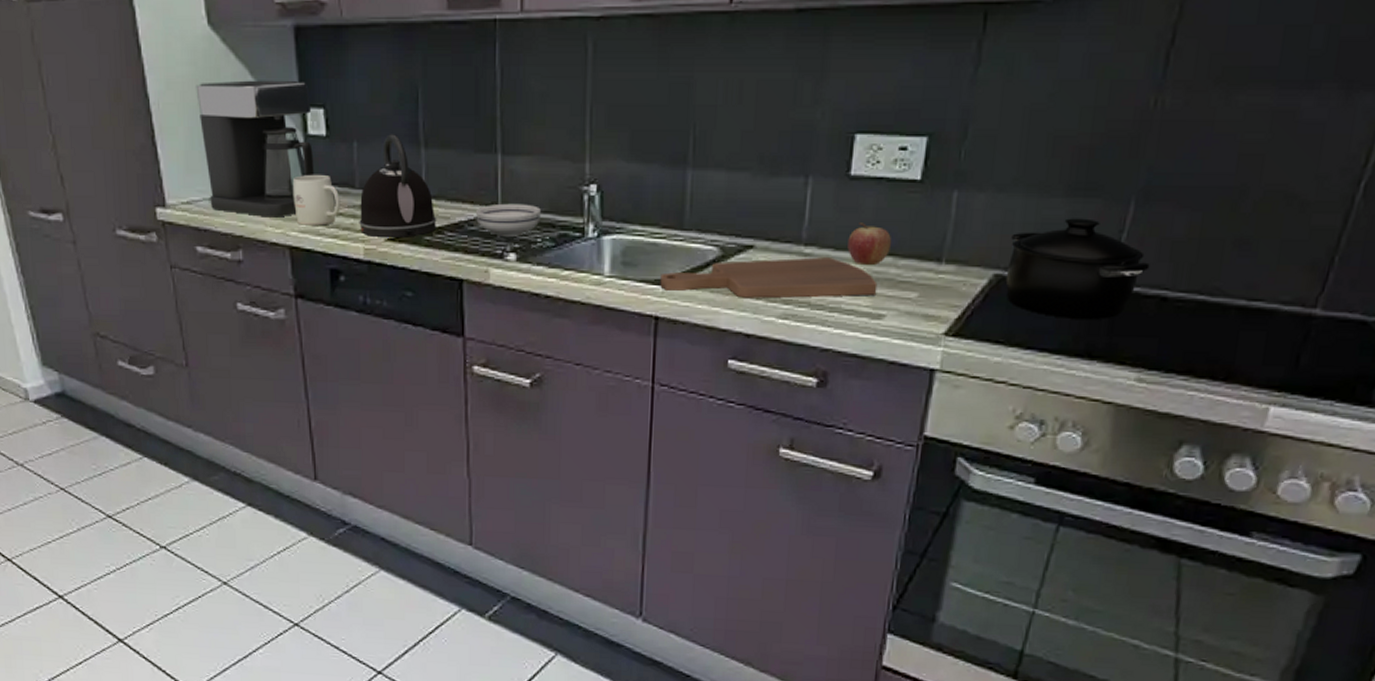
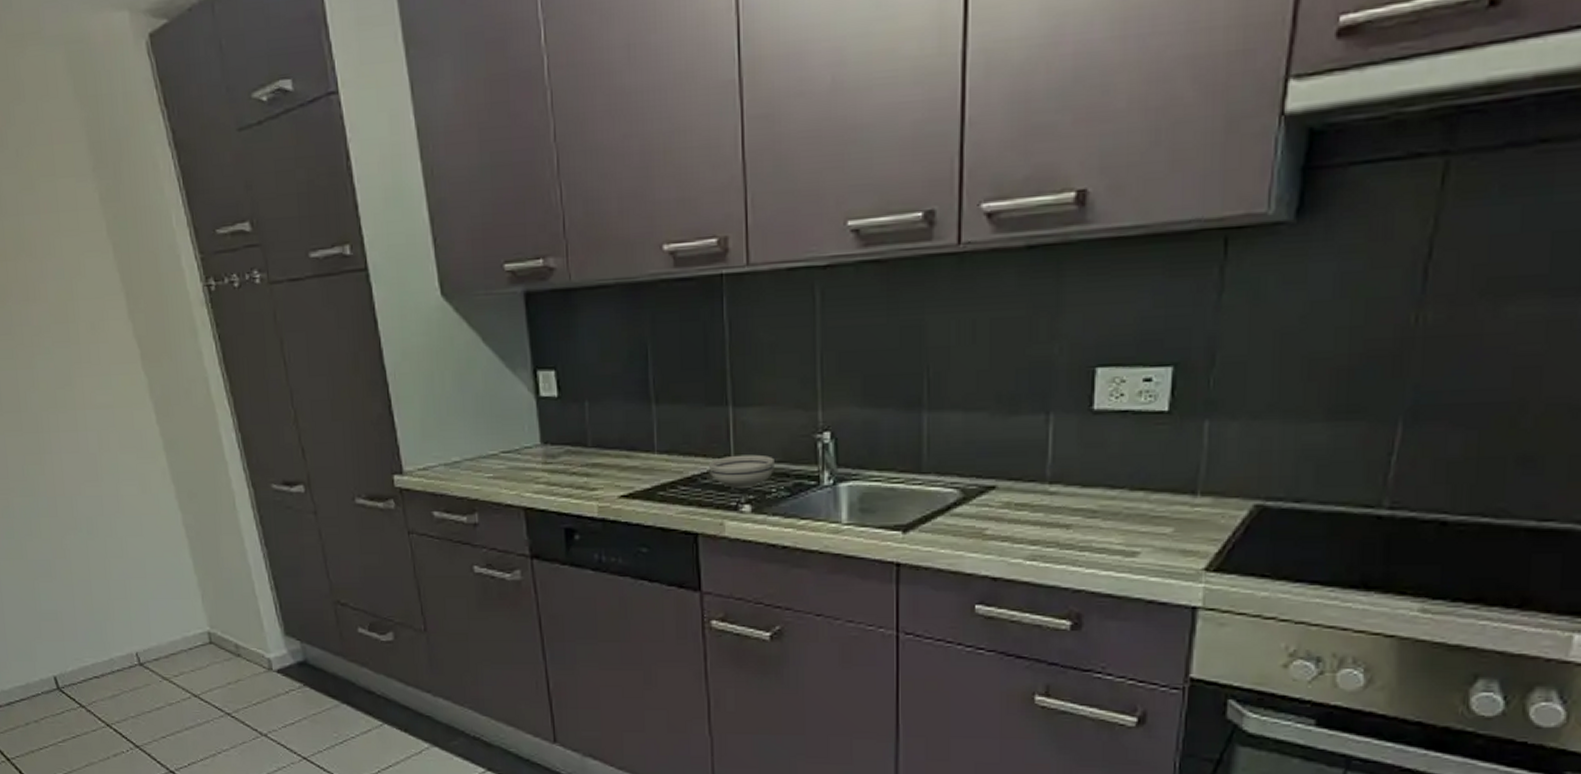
coffee maker: present [196,80,336,218] -> none [430,344,569,480]
mug: present [292,174,340,226] -> none [525,434,574,486]
kettle: present [359,134,437,237] -> none [592,392,670,494]
cutting board: present [660,257,878,299] -> none [900,495,1129,541]
fruit: present [847,223,892,266] -> none [1095,458,1142,502]
saucepan: present [1005,218,1150,319] -> none [1267,442,1425,548]

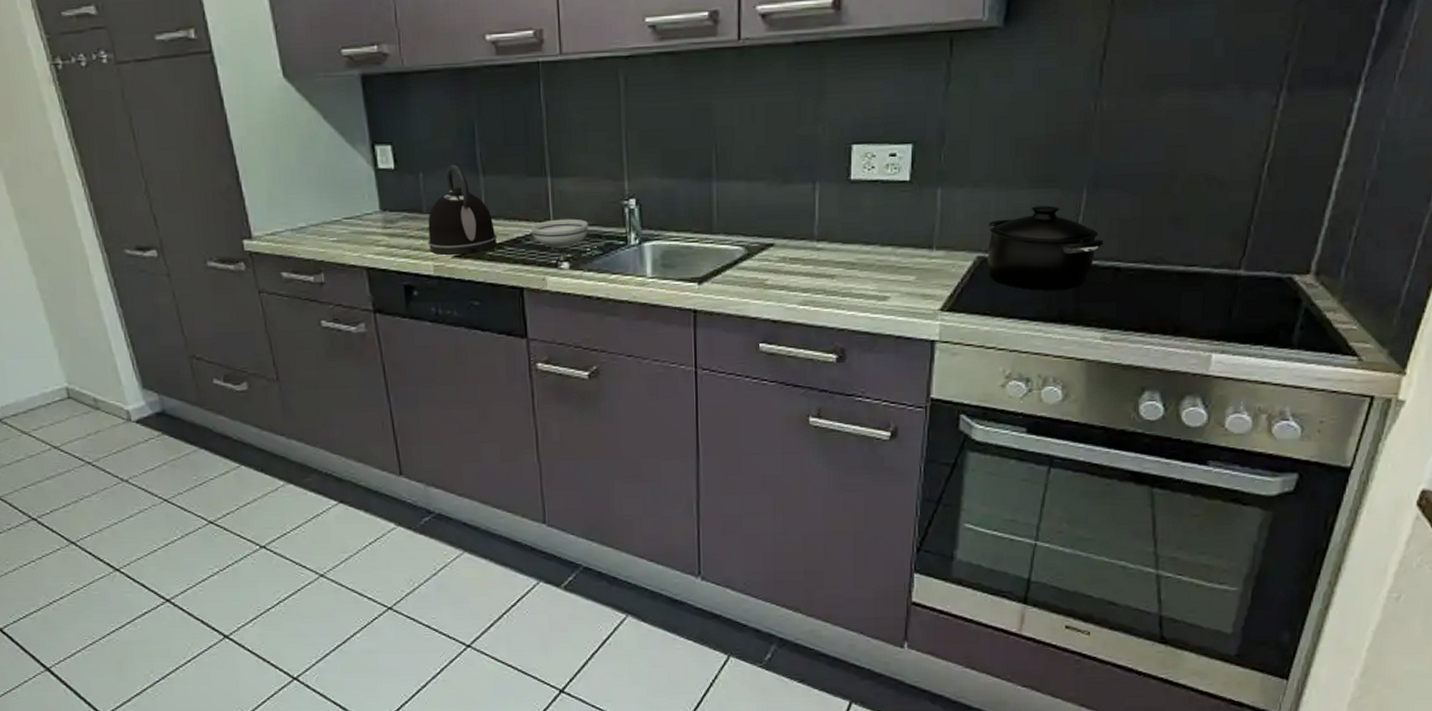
kettle: none [592,392,670,494] -> present [428,164,498,255]
saucepan: none [1267,442,1425,548] -> present [987,205,1104,290]

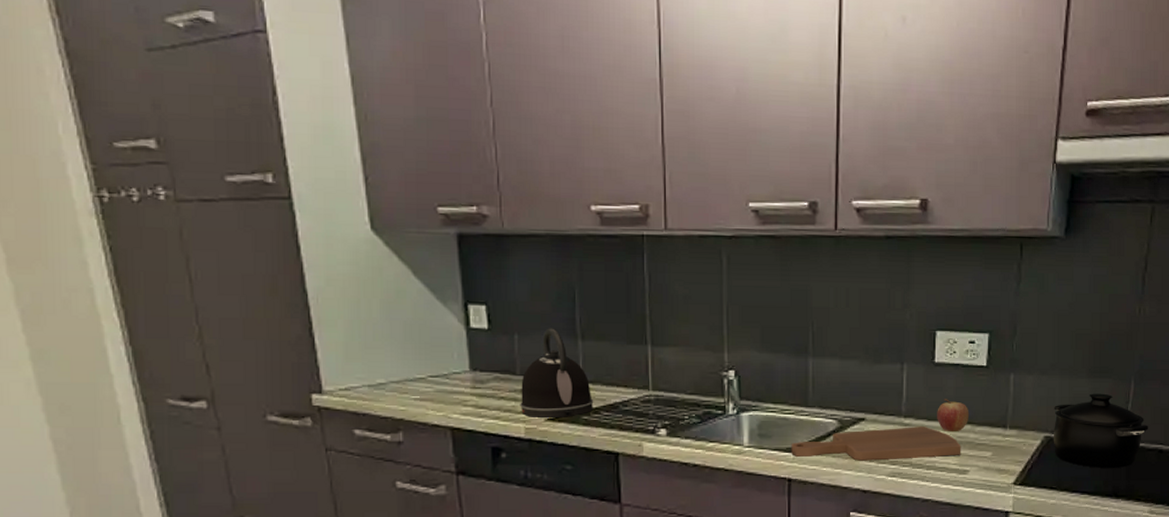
bowl: present [532,219,588,248] -> none [630,387,687,415]
cutting board: none [696,250,881,290] -> present [791,427,961,461]
fruit: none [853,219,890,256] -> present [937,399,970,432]

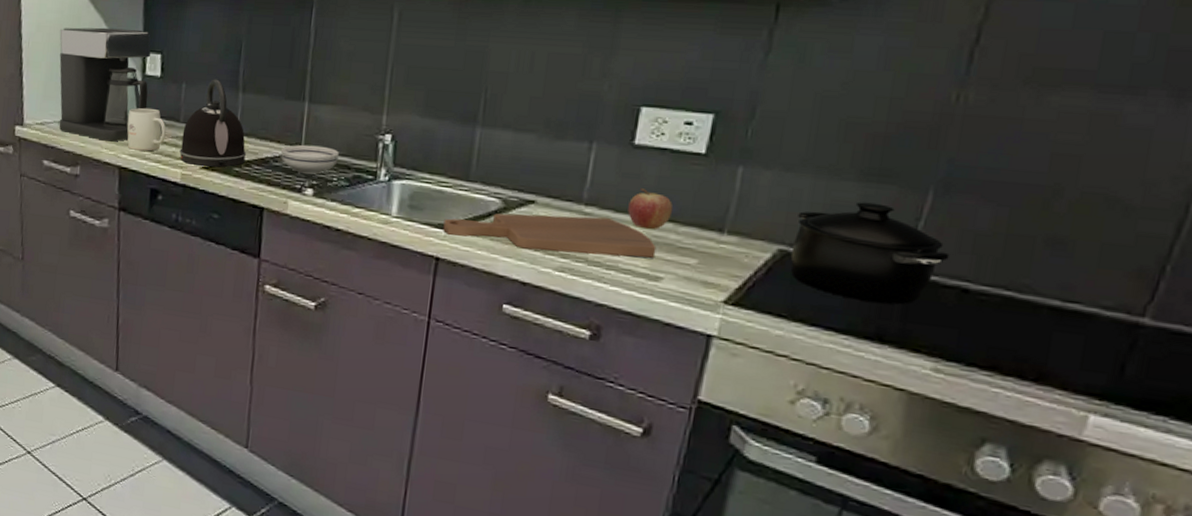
coffee maker: none [357,279,498,402] -> present [59,27,163,142]
mug: none [454,362,502,408] -> present [126,108,166,151]
bowl: none [630,387,687,415] -> present [281,145,339,175]

